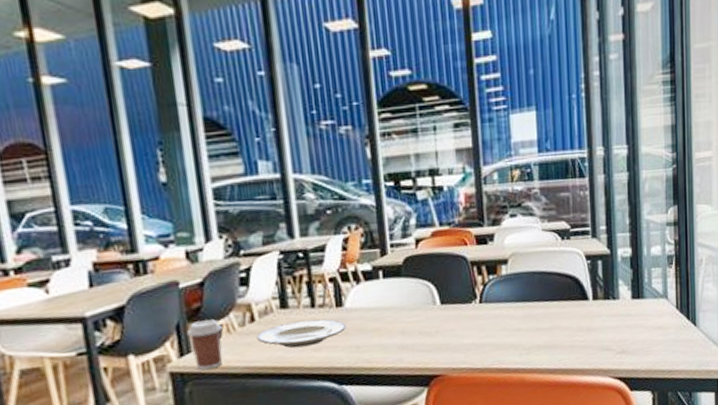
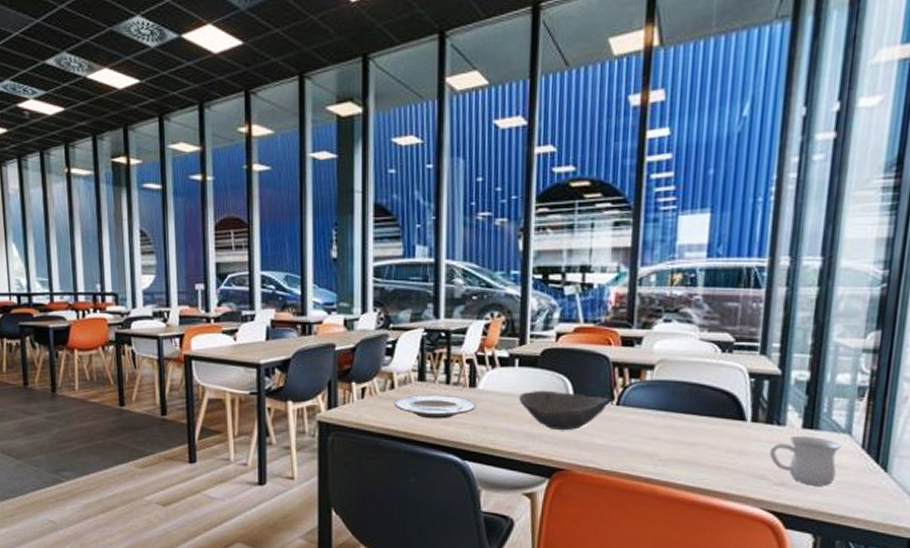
coffee cup: present [186,319,223,370] -> none [335,381,366,423]
bowl: none [388,296,473,337] -> present [519,390,610,431]
mug: none [610,305,662,349] -> present [769,435,841,486]

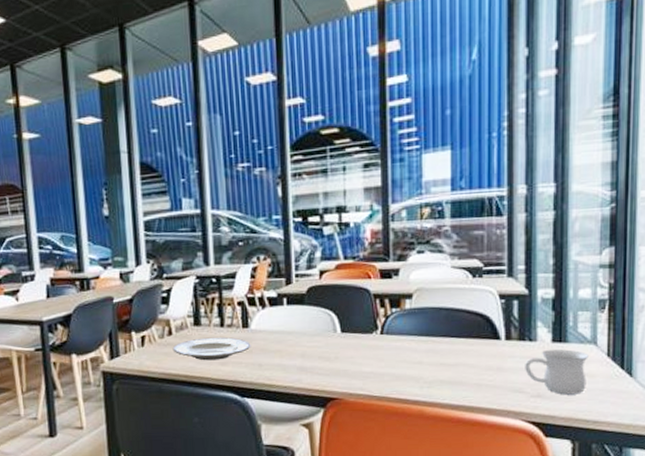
bowl: present [519,390,610,431] -> none [290,325,374,362]

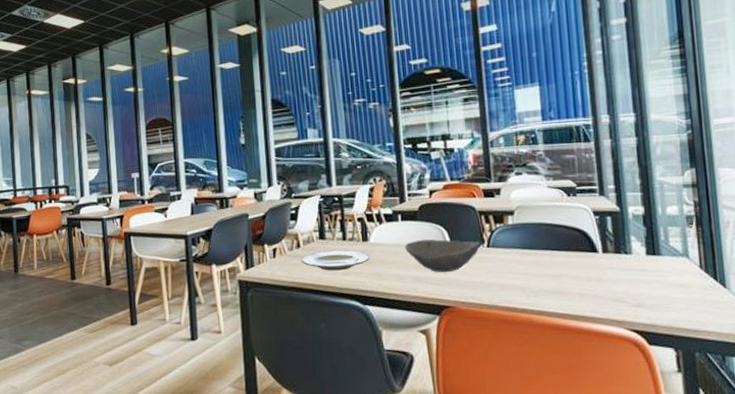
bowl: none [290,325,374,362] -> present [405,239,481,273]
mug: present [525,349,589,395] -> none [623,261,683,305]

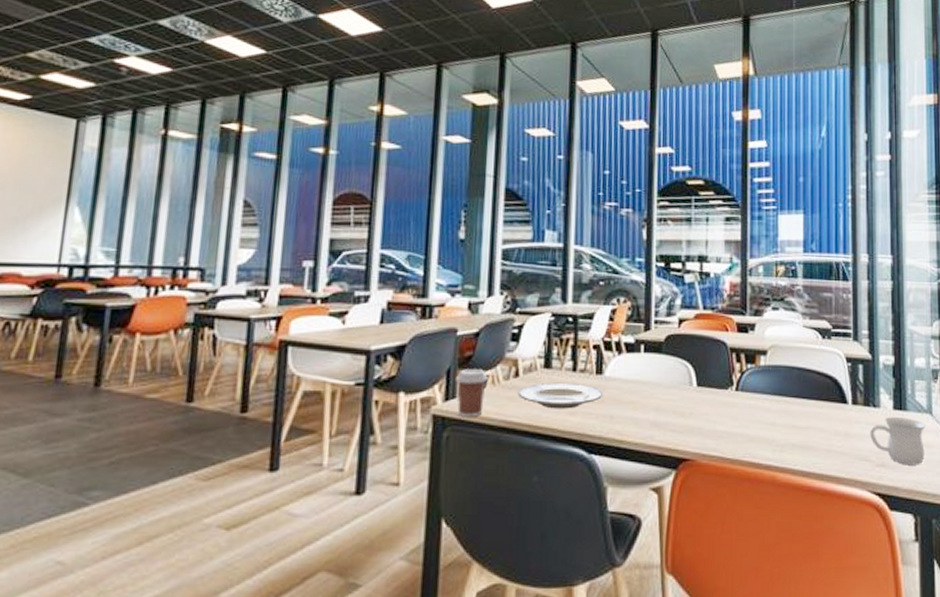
coffee cup: none [251,243,277,280] -> present [455,369,488,416]
bowl: present [405,239,481,273] -> none [645,376,729,418]
mug: none [623,261,683,305] -> present [870,416,925,465]

